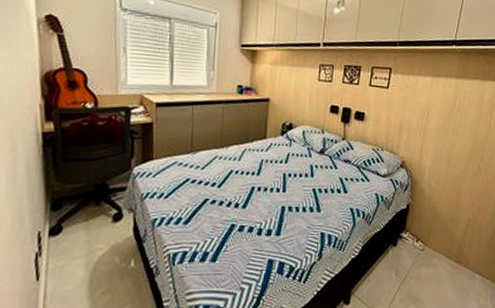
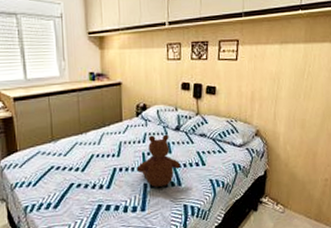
teddy bear: none [276,156,322,211] -> present [137,134,181,187]

